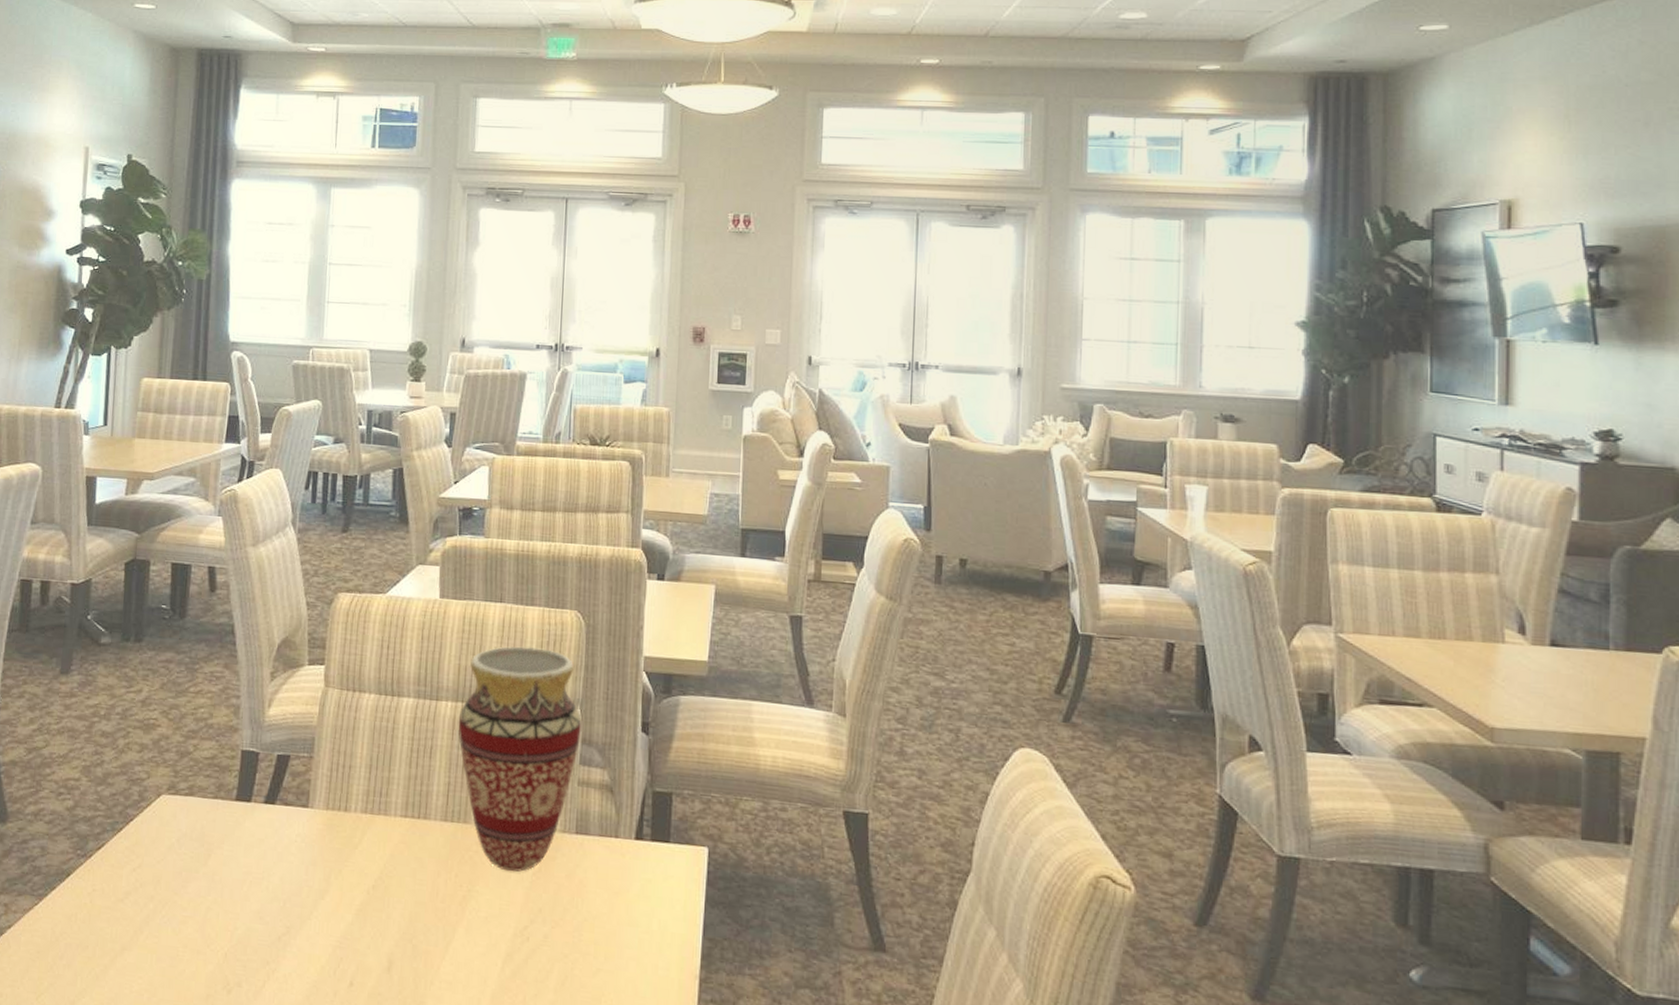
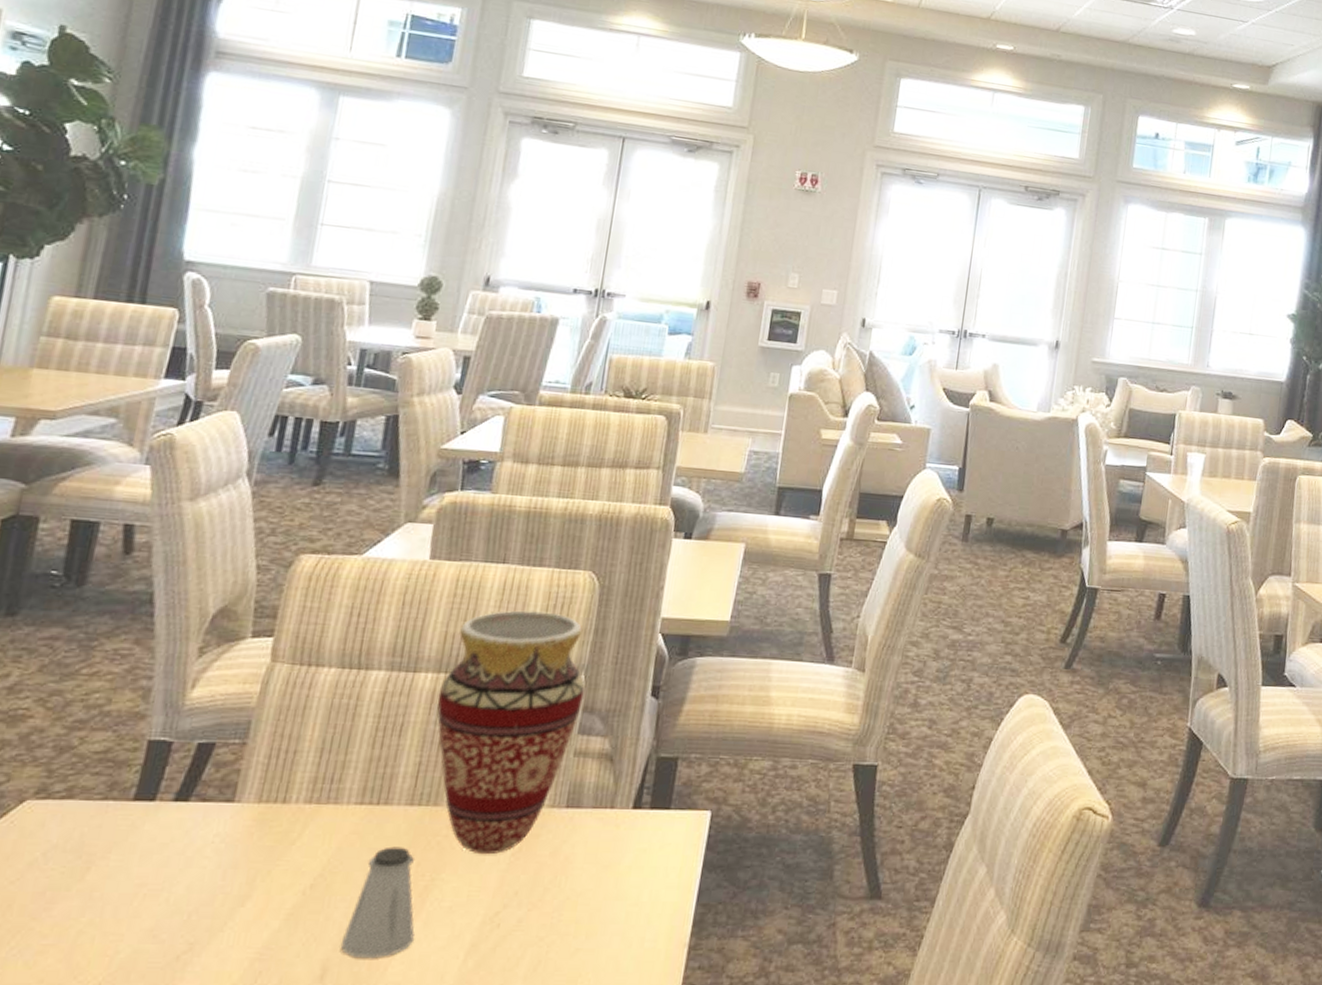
saltshaker: none [401,857,459,958] -> present [340,846,415,959]

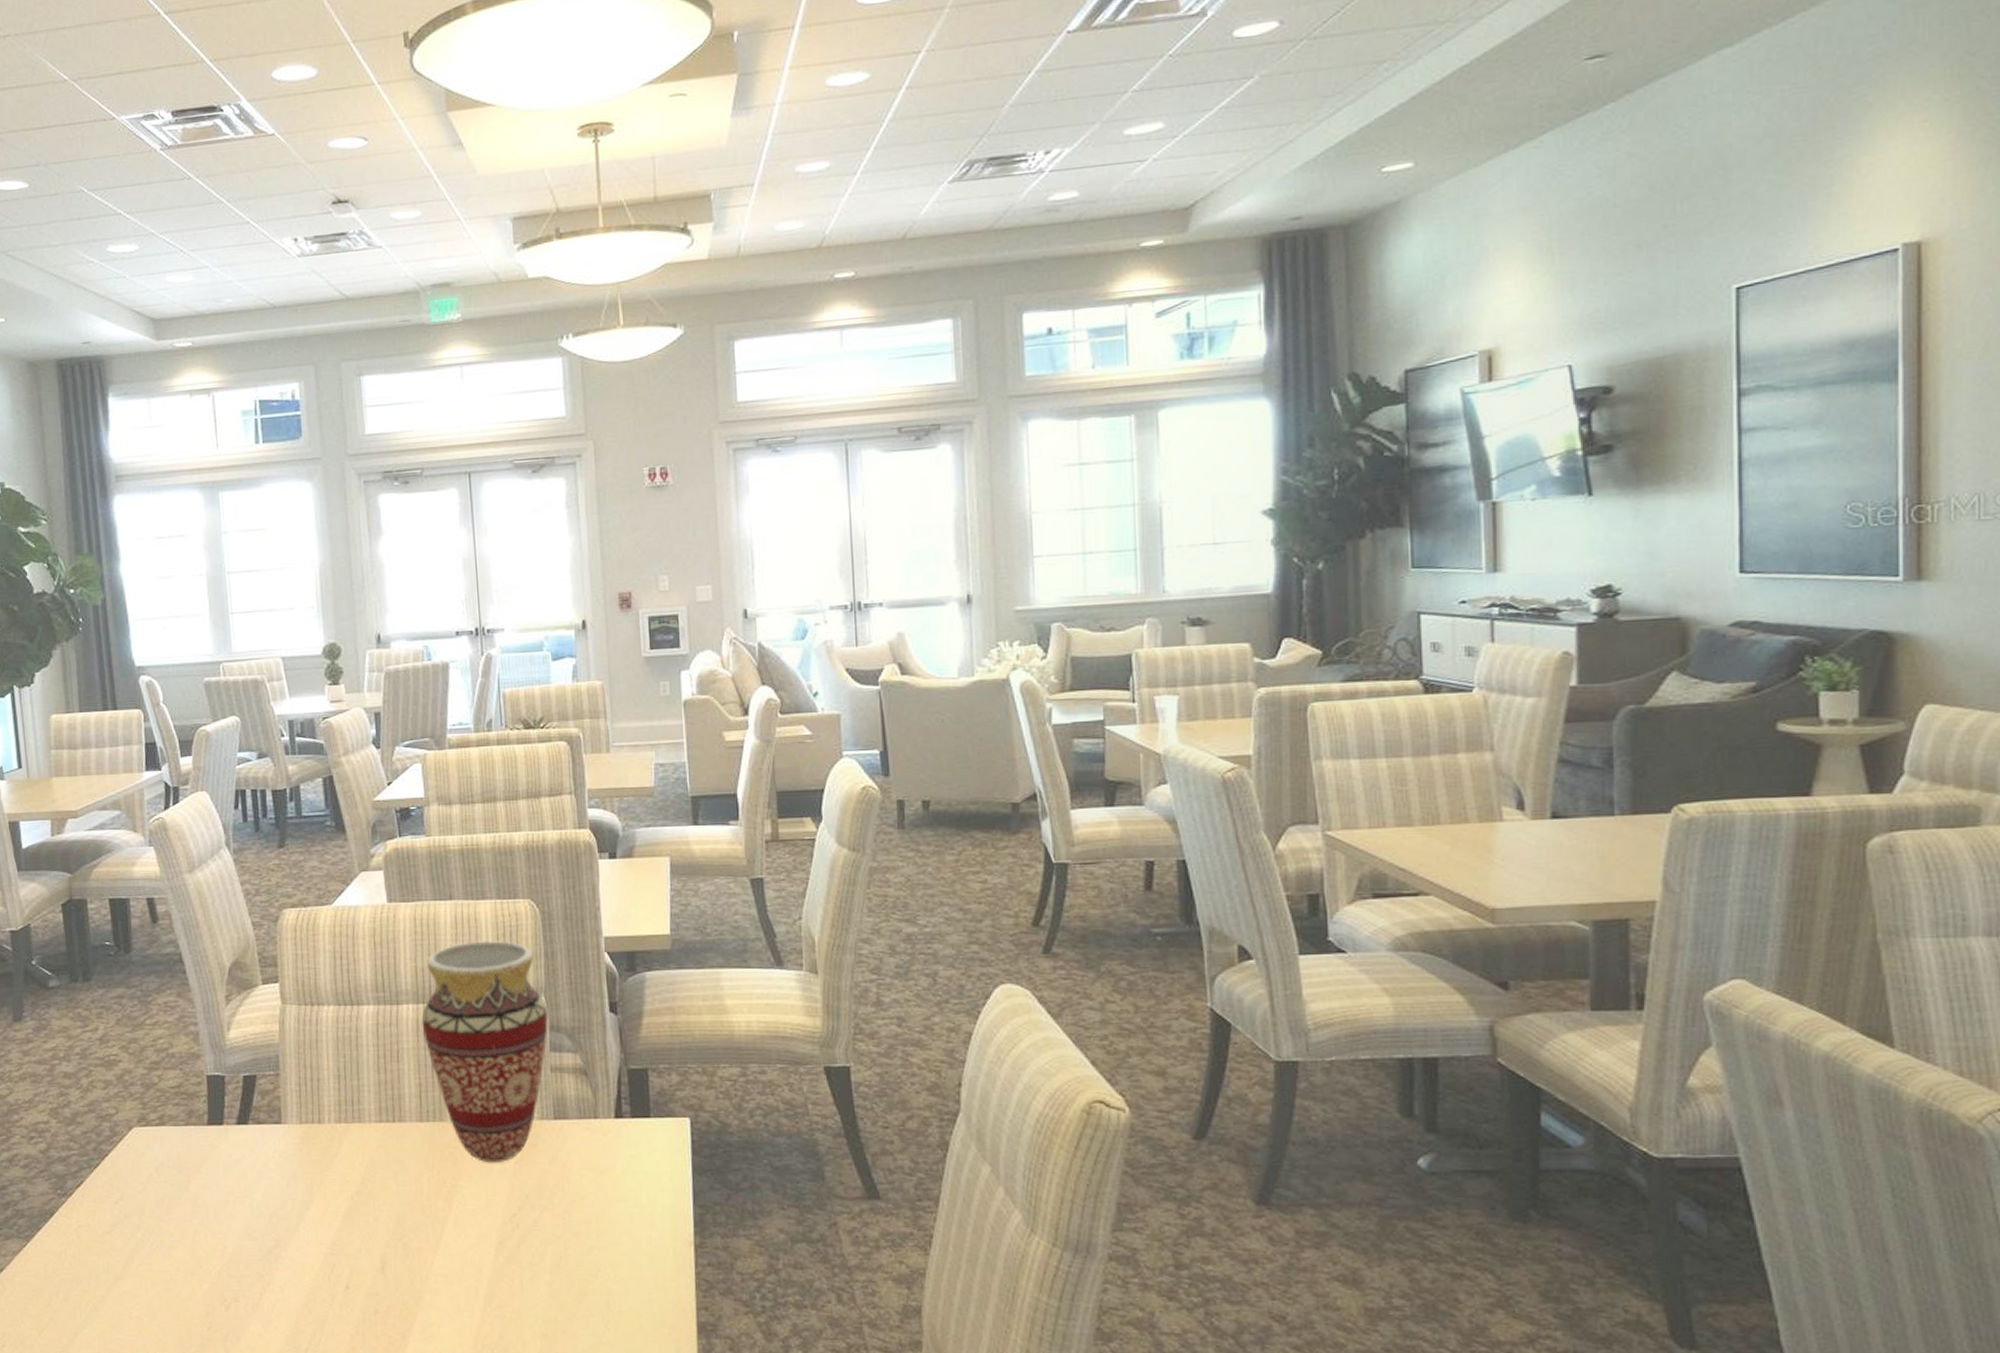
saltshaker: present [340,846,415,959] -> none [391,1158,449,1254]

